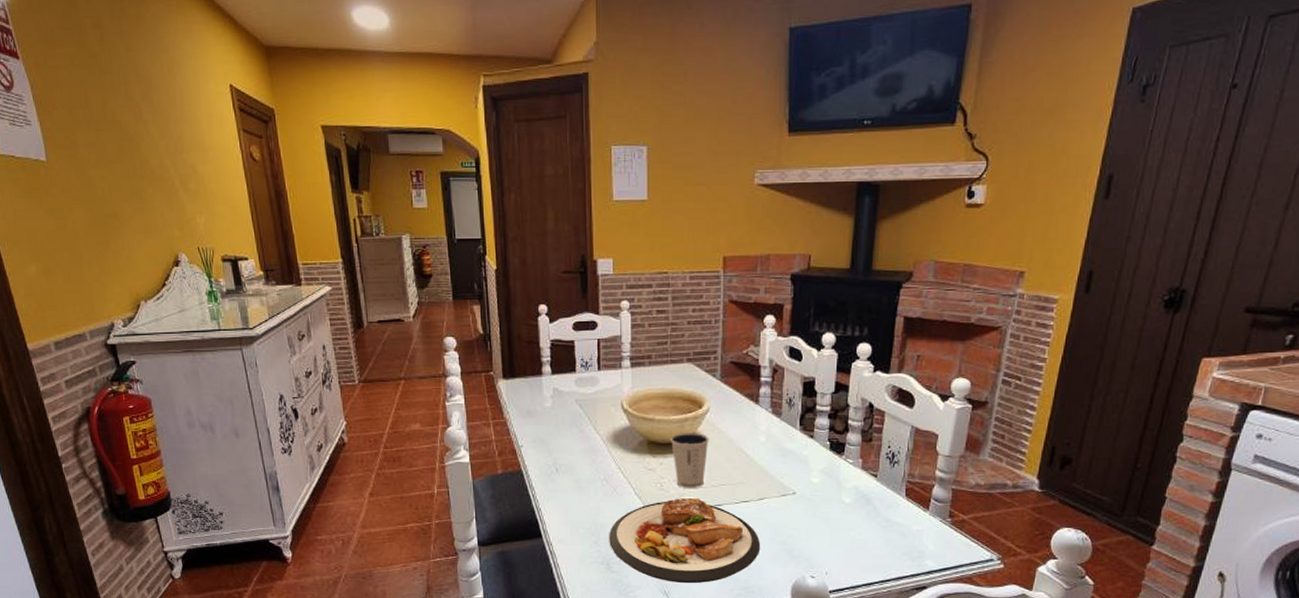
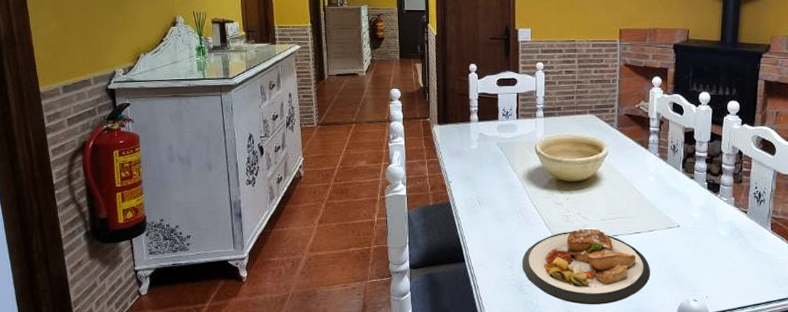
dixie cup: present [670,433,709,489] -> none [575,173,608,221]

